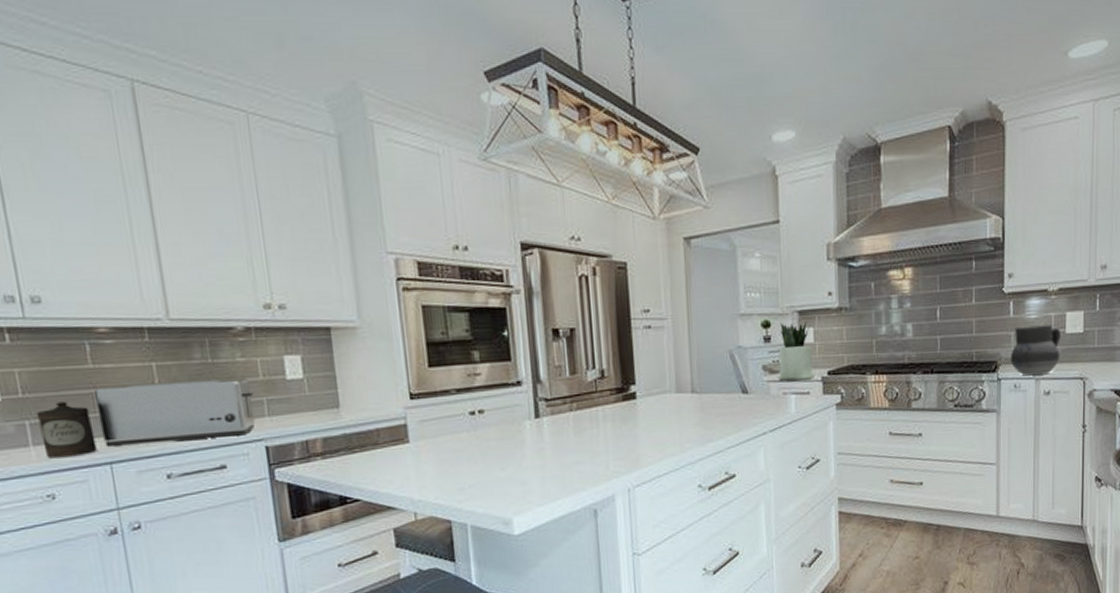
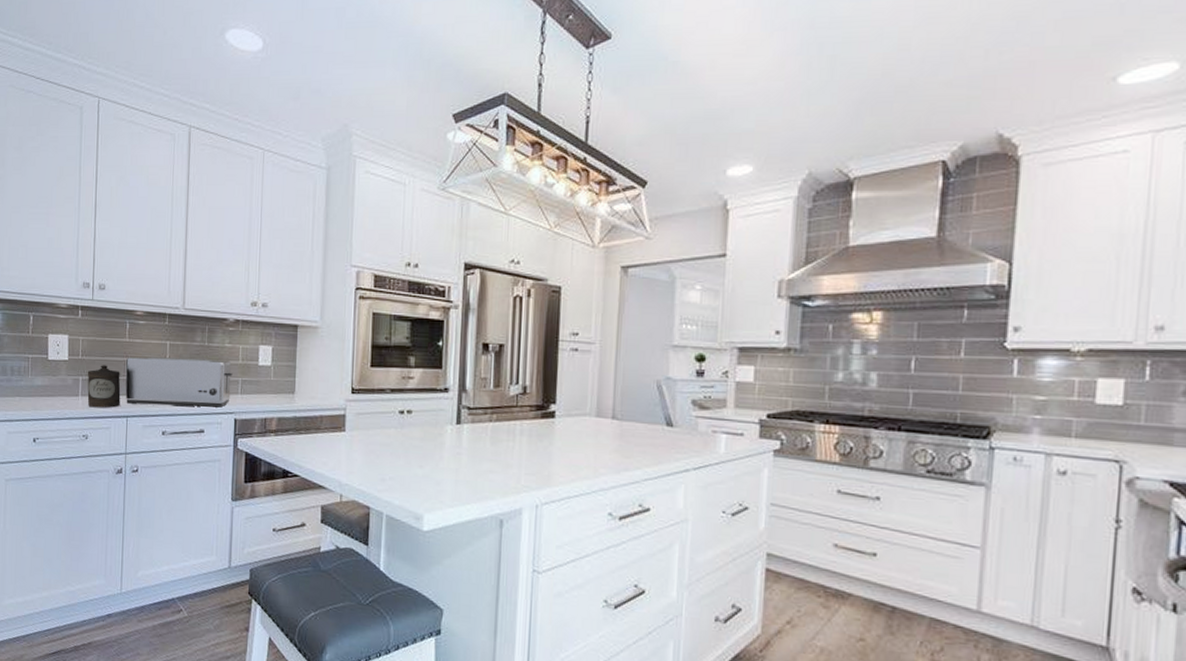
planter: present [777,321,816,381] -> none [707,358,753,420]
ceramic jug: present [1010,323,1061,376] -> none [1009,388,1087,451]

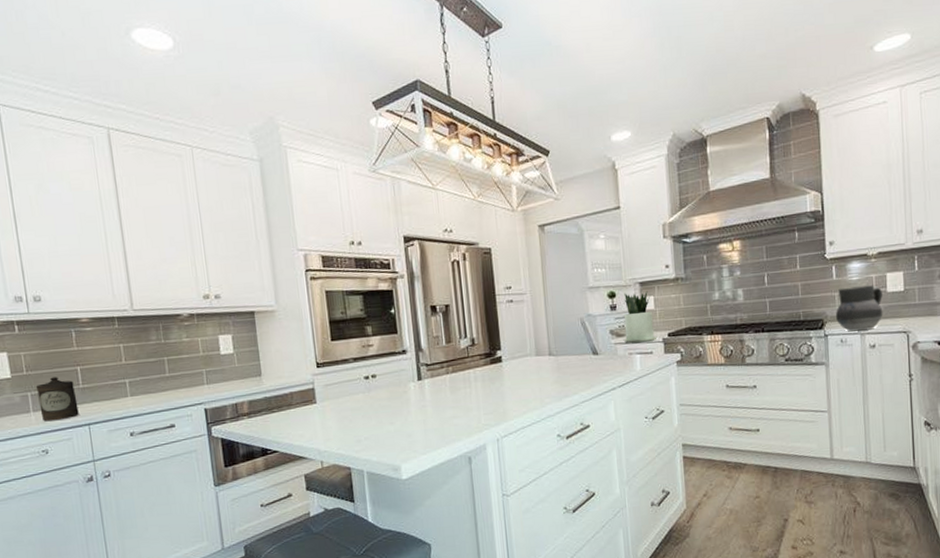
toaster: present [125,356,233,408] -> none [77,354,197,412]
planter: none [707,358,753,420] -> present [623,291,658,343]
ceramic jug: none [1009,388,1087,451] -> present [835,284,883,332]

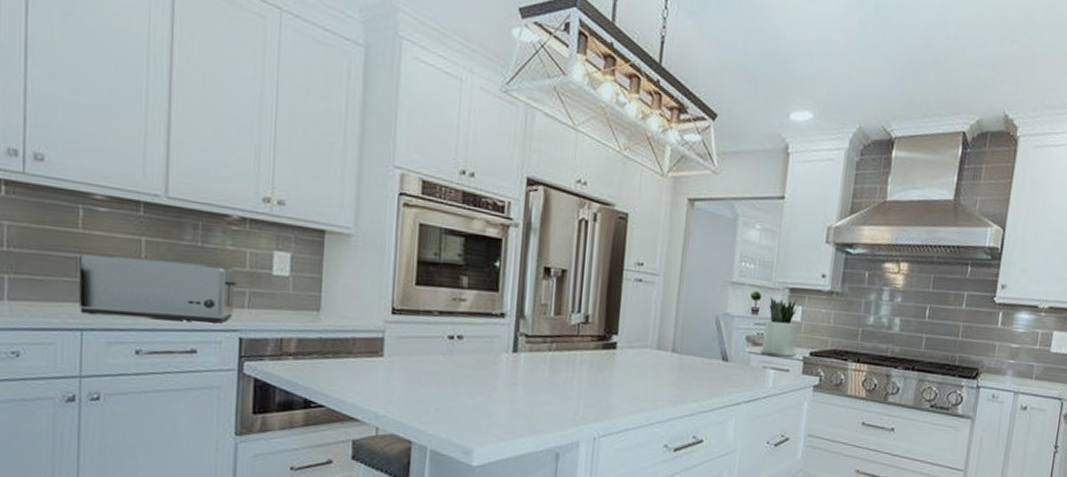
canister: present [35,377,79,422] -> none [16,261,71,318]
toaster: none [77,354,197,412] -> present [77,252,237,324]
ceramic jug: present [835,284,883,332] -> none [991,338,1046,390]

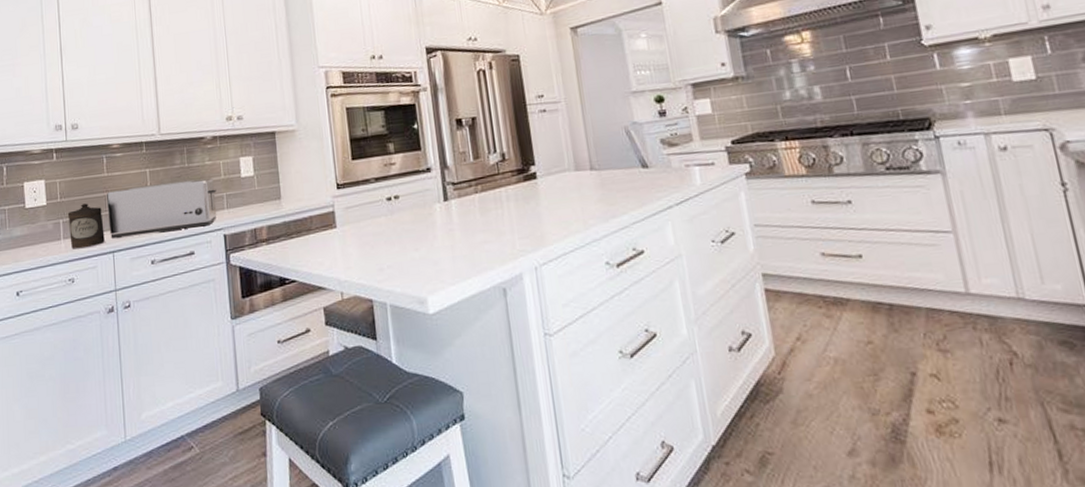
canister: none [16,261,71,318] -> present [67,203,105,249]
planter: present [759,297,799,357] -> none [674,93,719,153]

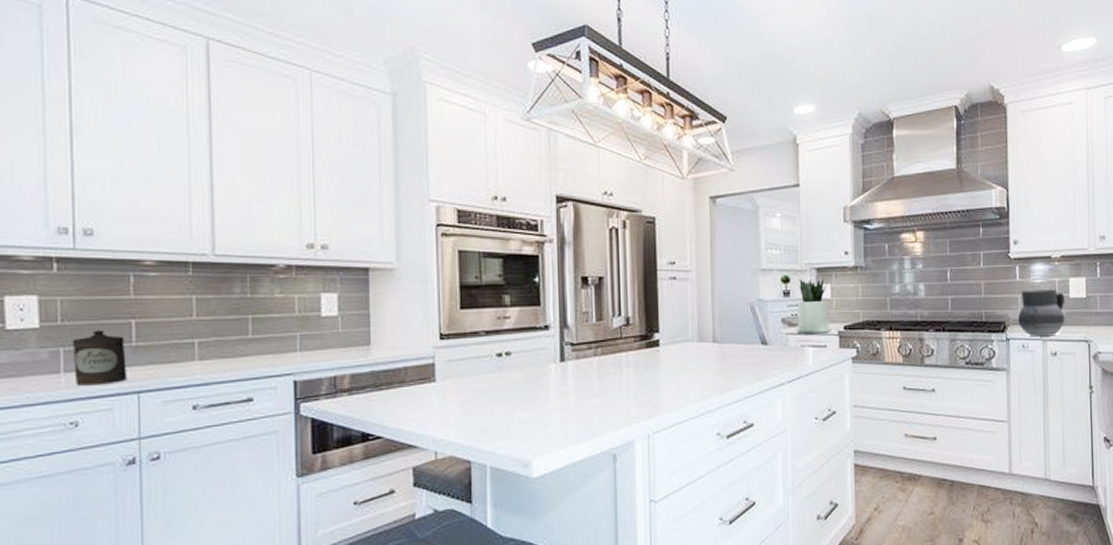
toaster: present [106,177,217,239] -> none [131,313,288,377]
planter: none [674,93,719,153] -> present [795,278,833,334]
ceramic jug: none [945,72,1012,132] -> present [1017,288,1065,337]

